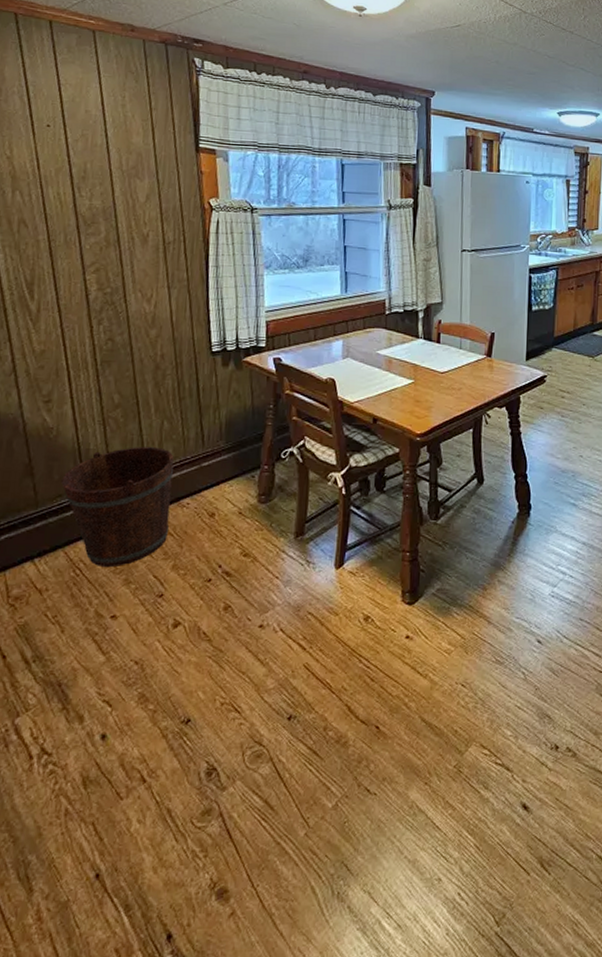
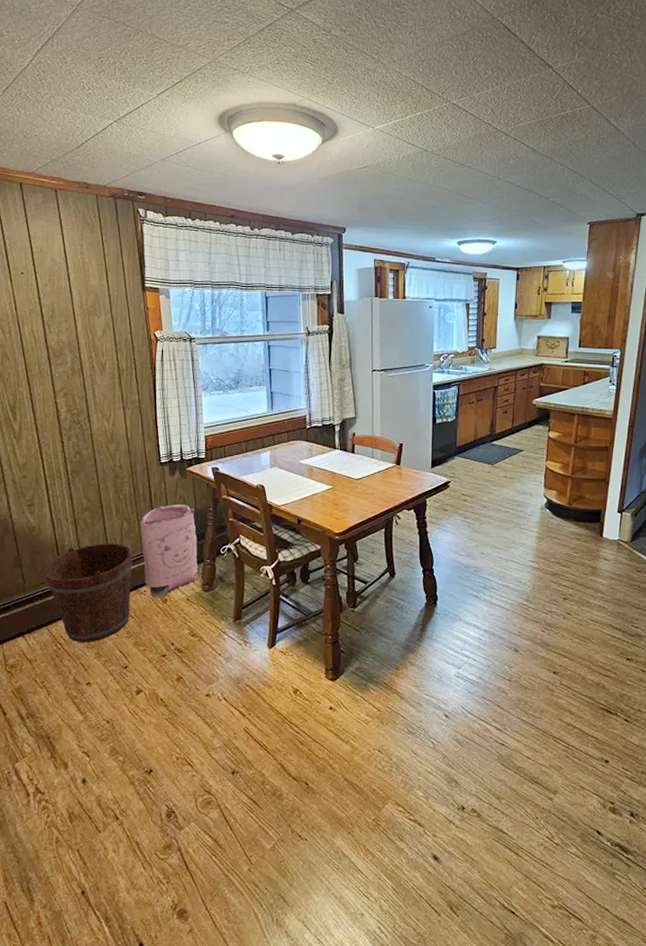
bag: none [185,401,254,512] -> present [141,504,199,598]

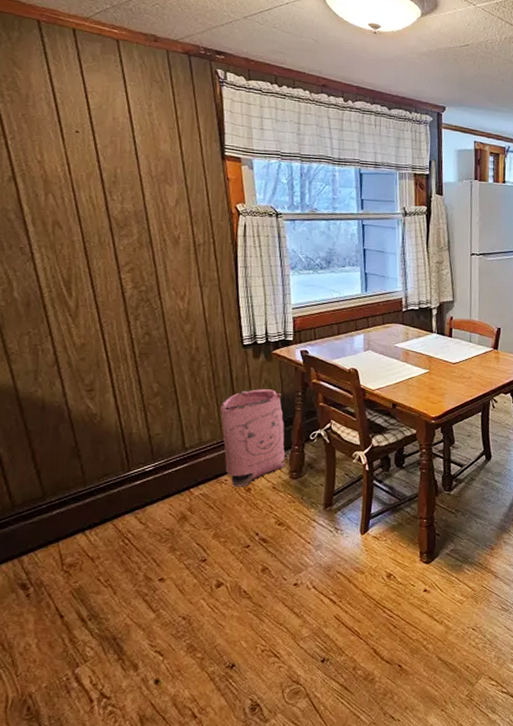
bucket: present [44,543,133,643] -> none [107,430,211,537]

